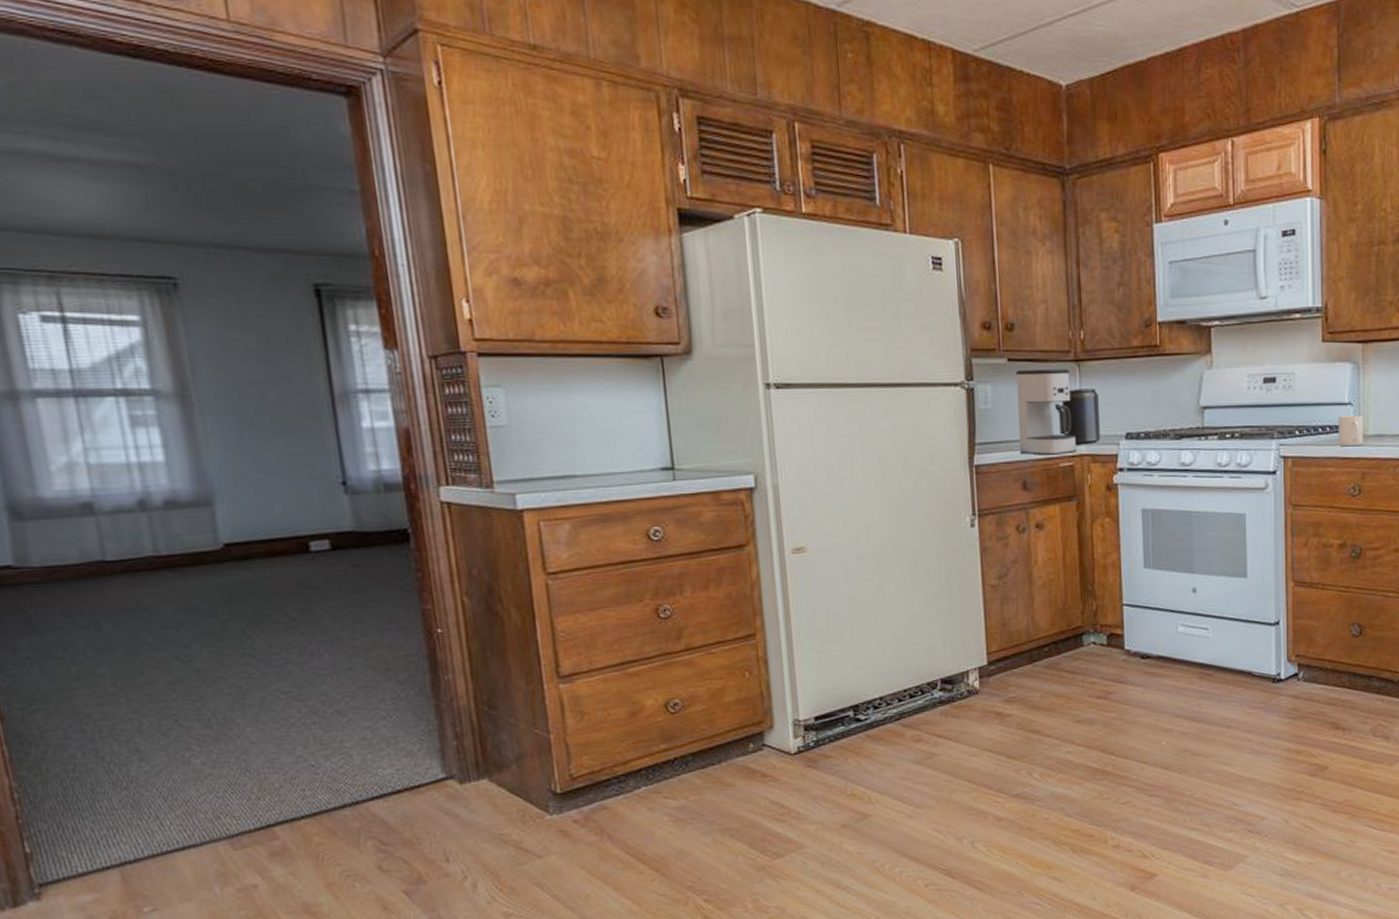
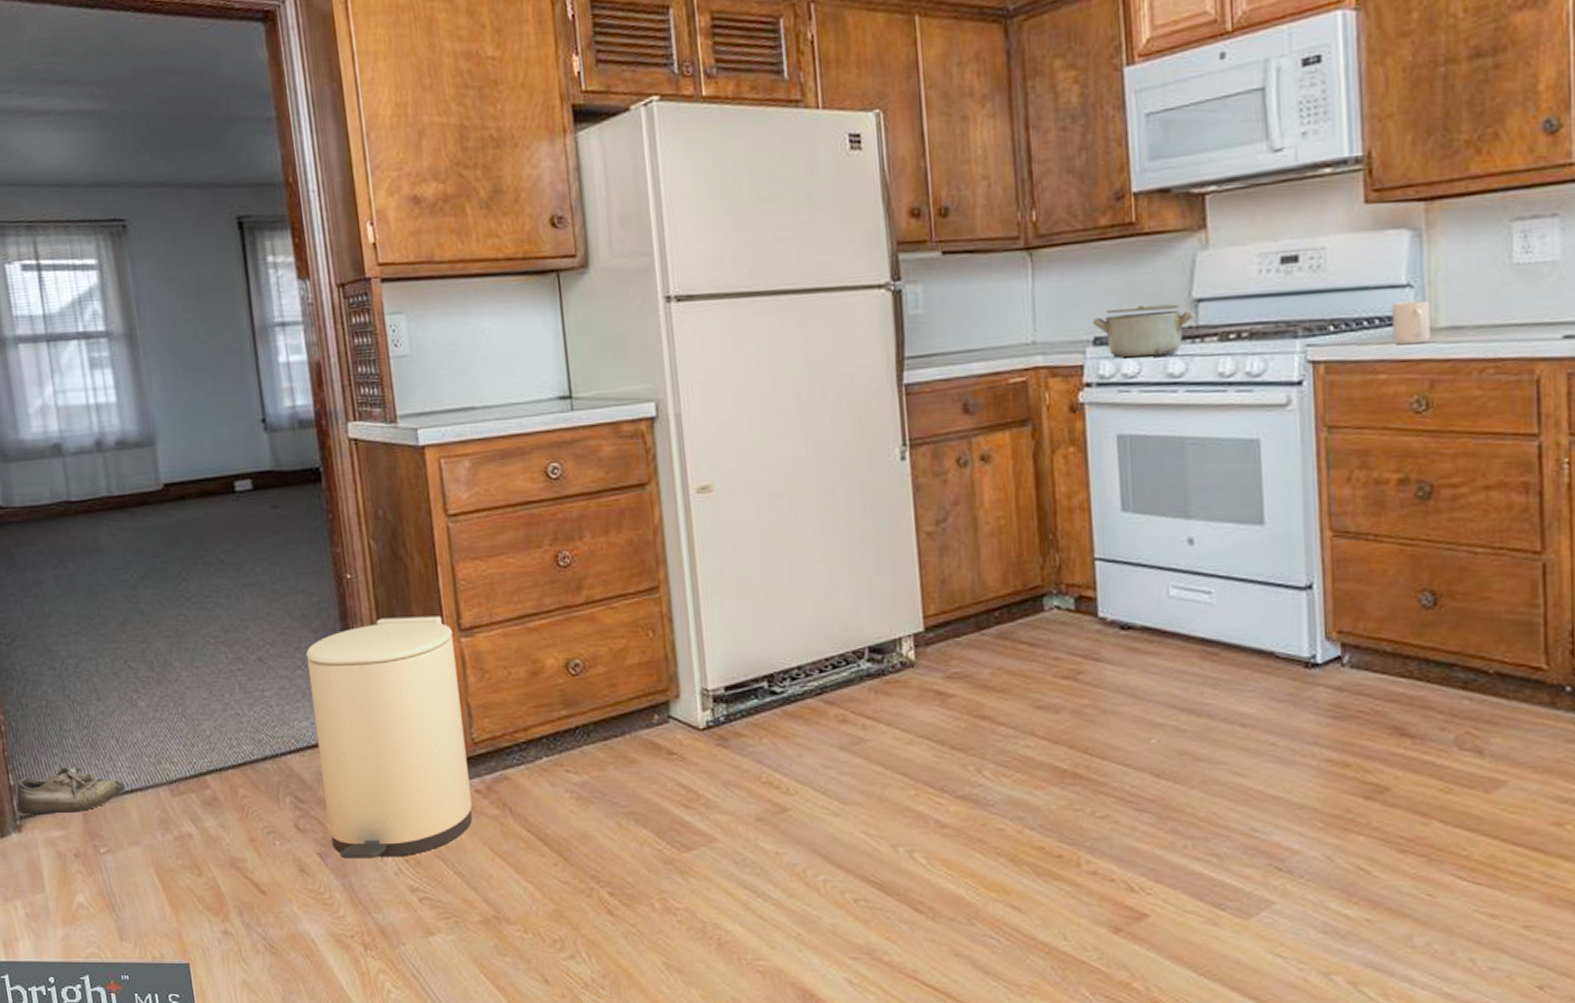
shoe: none [34,827,176,882] -> present [16,765,126,815]
pedal bin: none [391,665,570,894] -> present [305,616,472,859]
coffee maker: present [1015,369,1076,455] -> none [951,260,1030,370]
soda can: present [1061,388,1101,444] -> none [1009,282,1062,354]
saucepan: none [1126,409,1201,450] -> present [1093,304,1195,359]

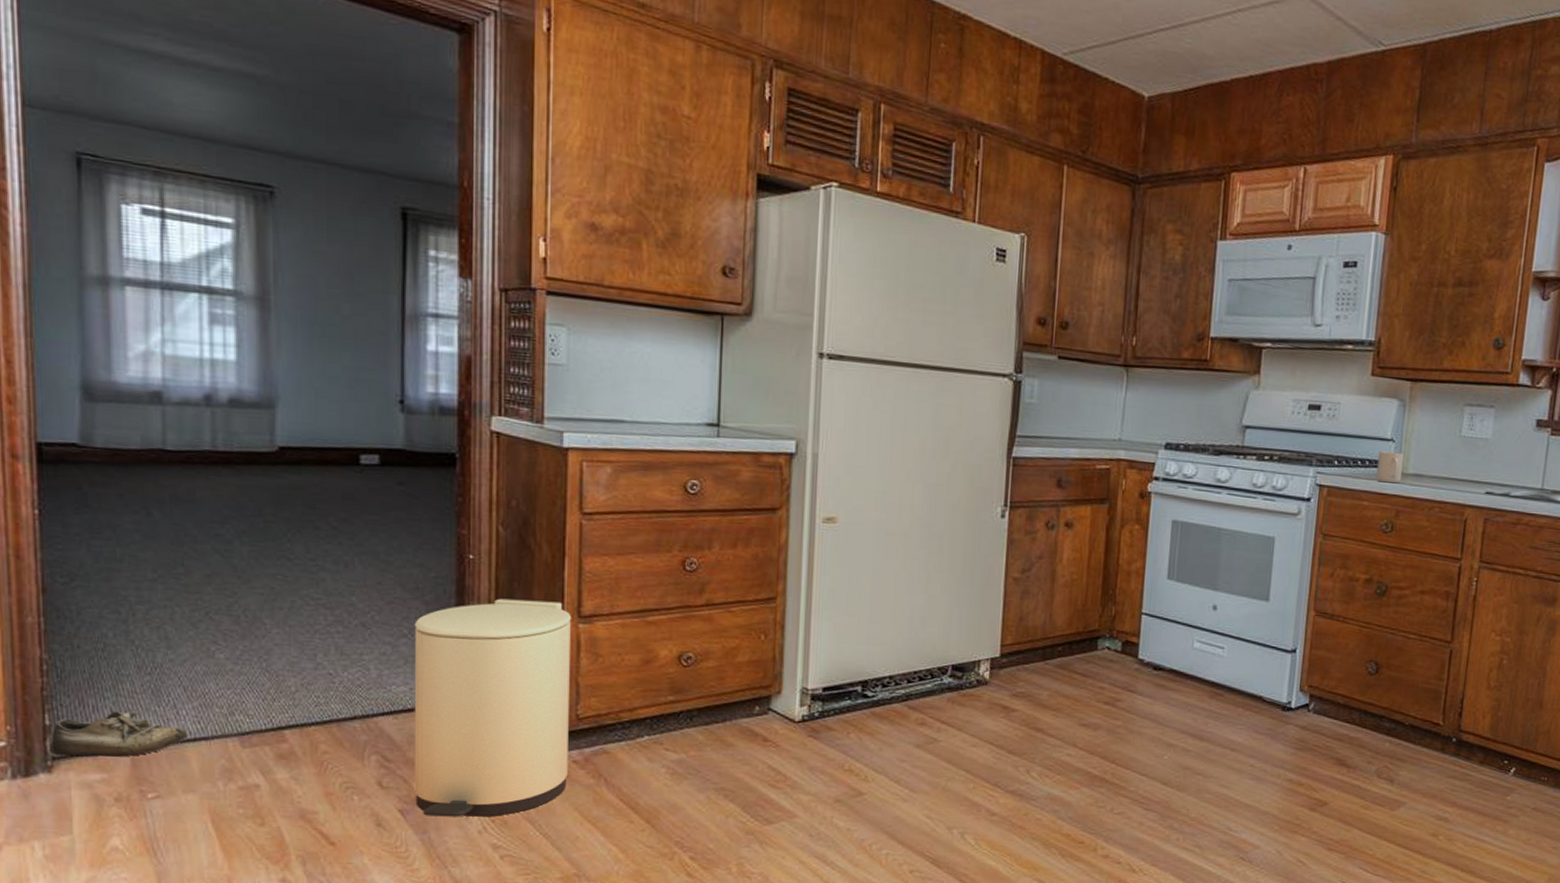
saucepan: present [1093,304,1195,359] -> none [1167,423,1242,465]

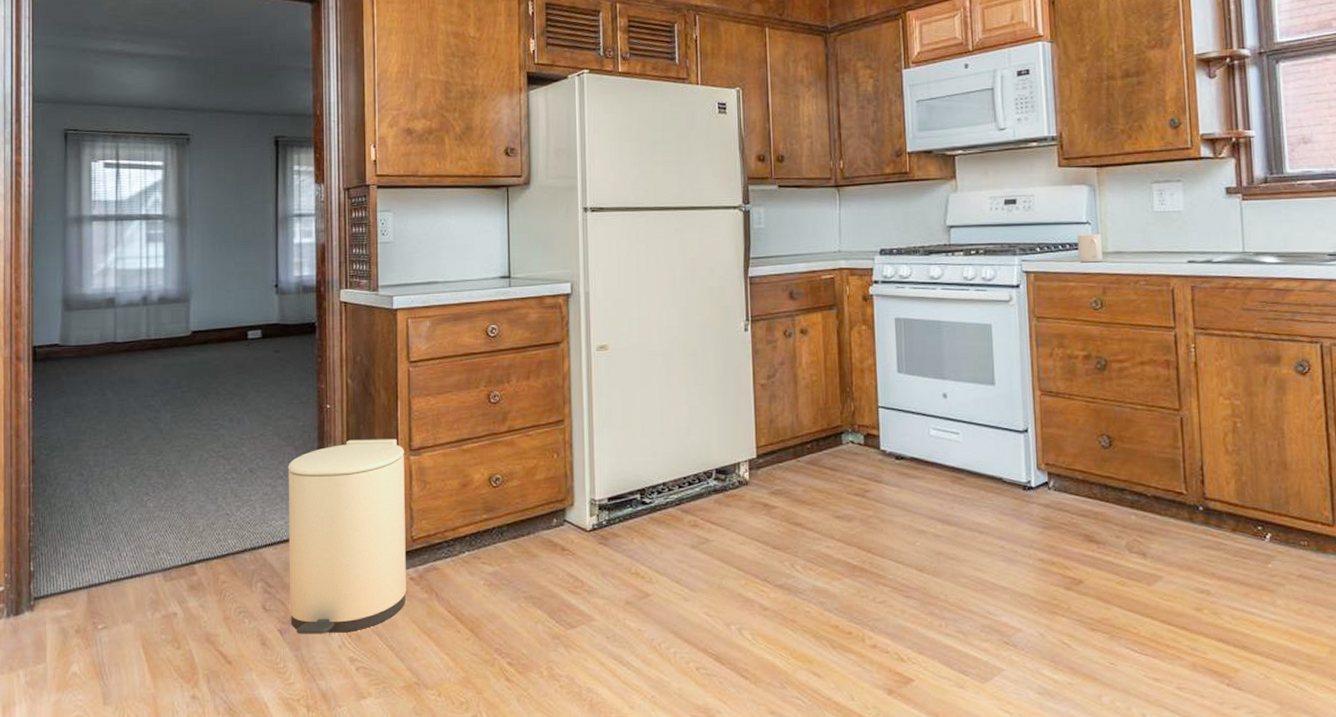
shoe: present [50,710,188,757] -> none [33,555,127,596]

